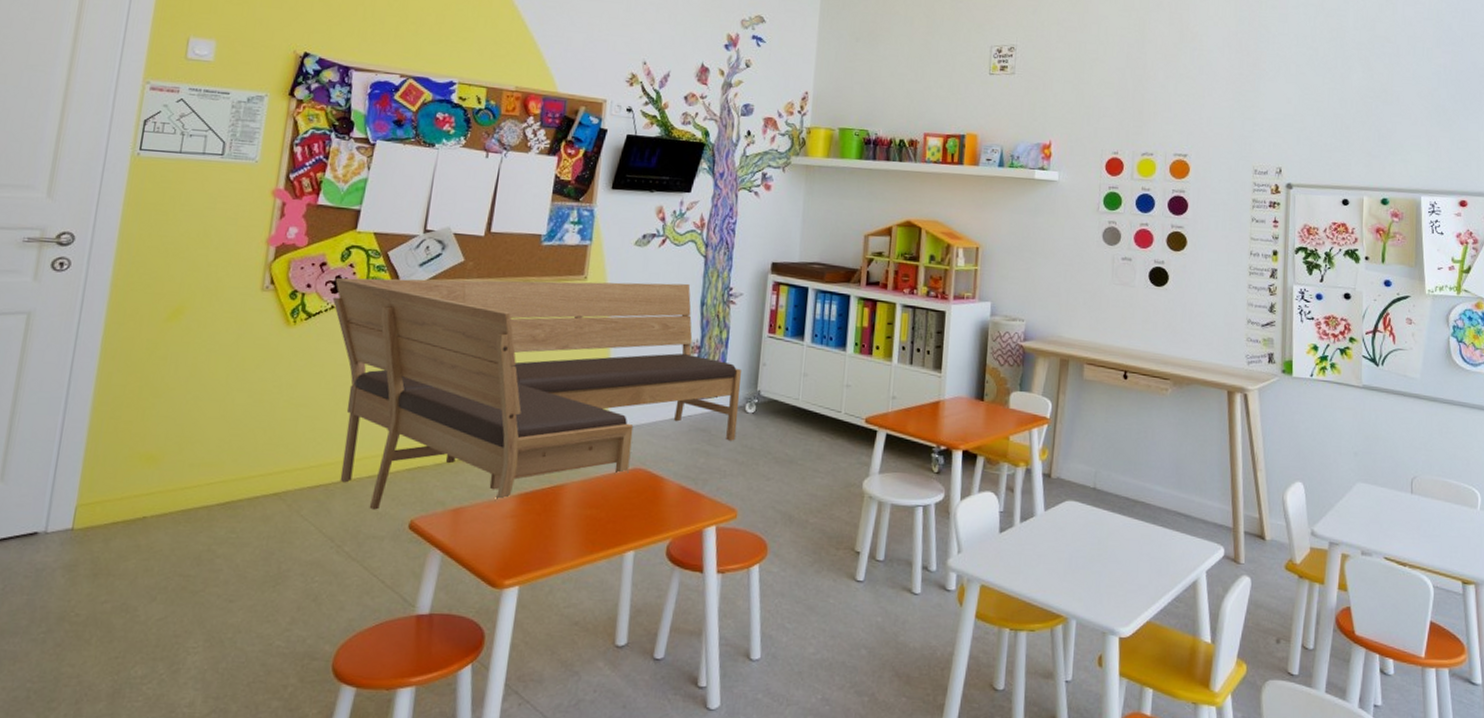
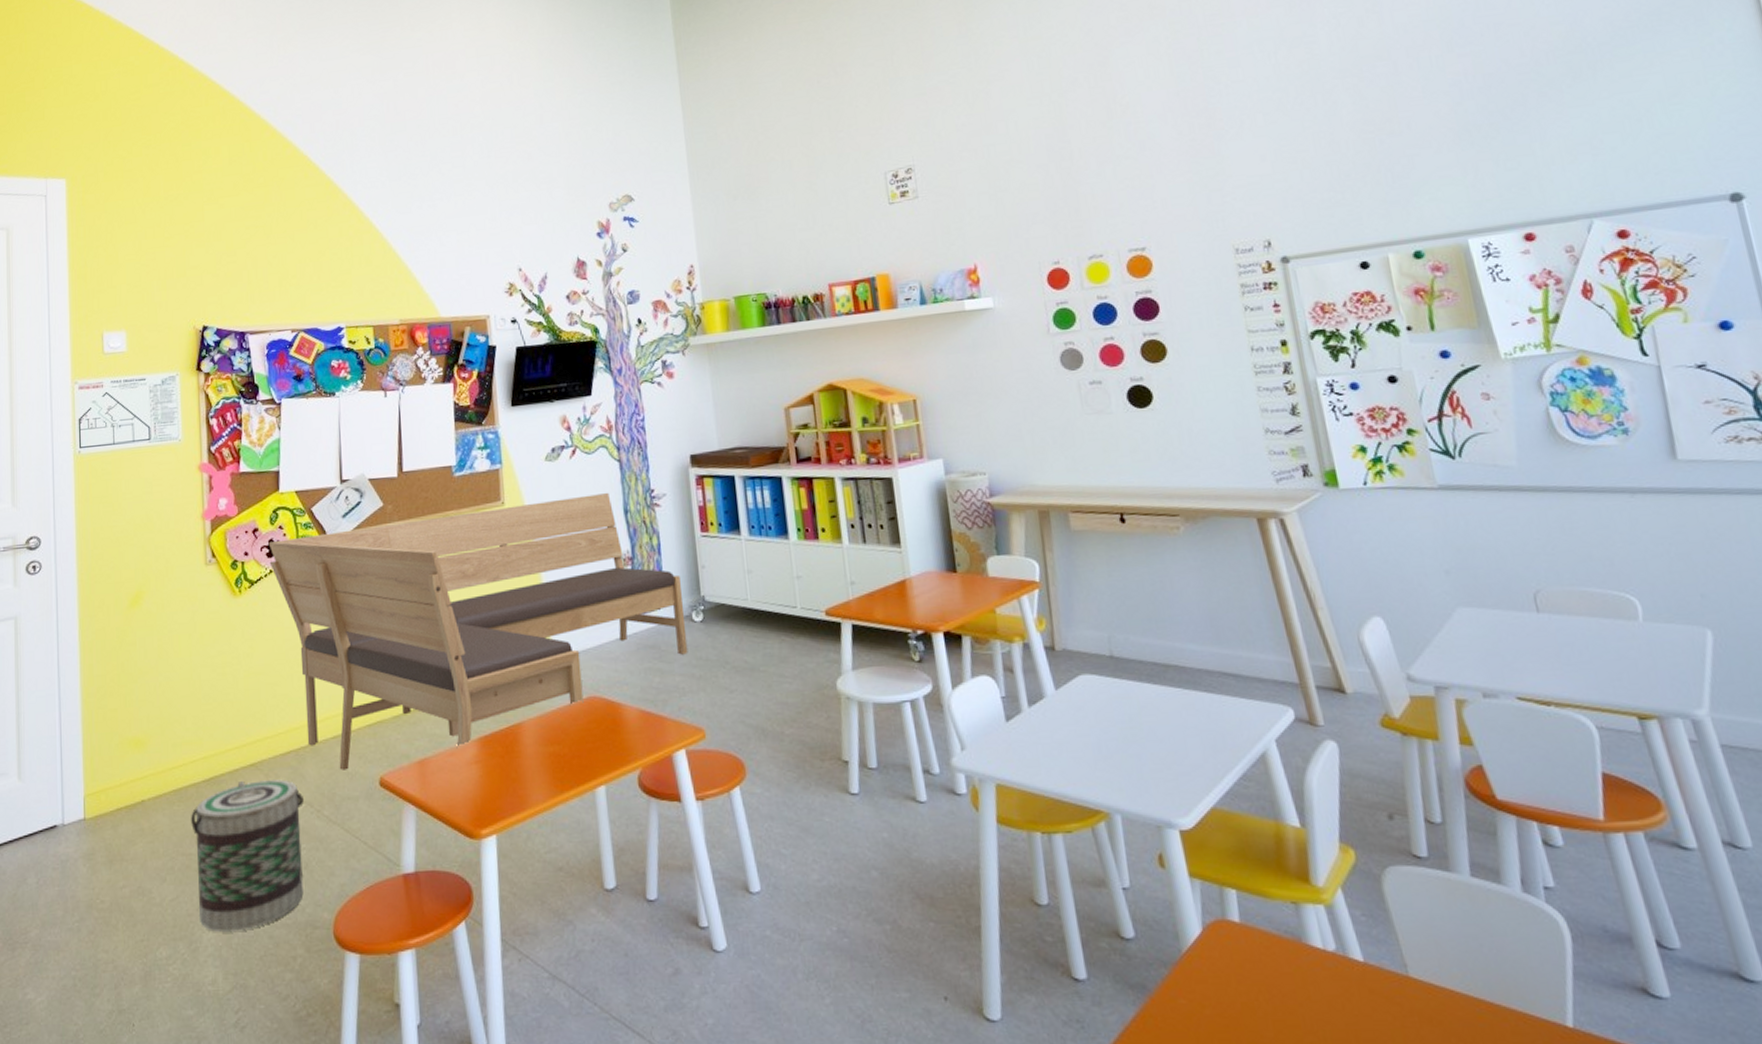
basket: none [186,508,326,656] -> present [191,779,305,932]

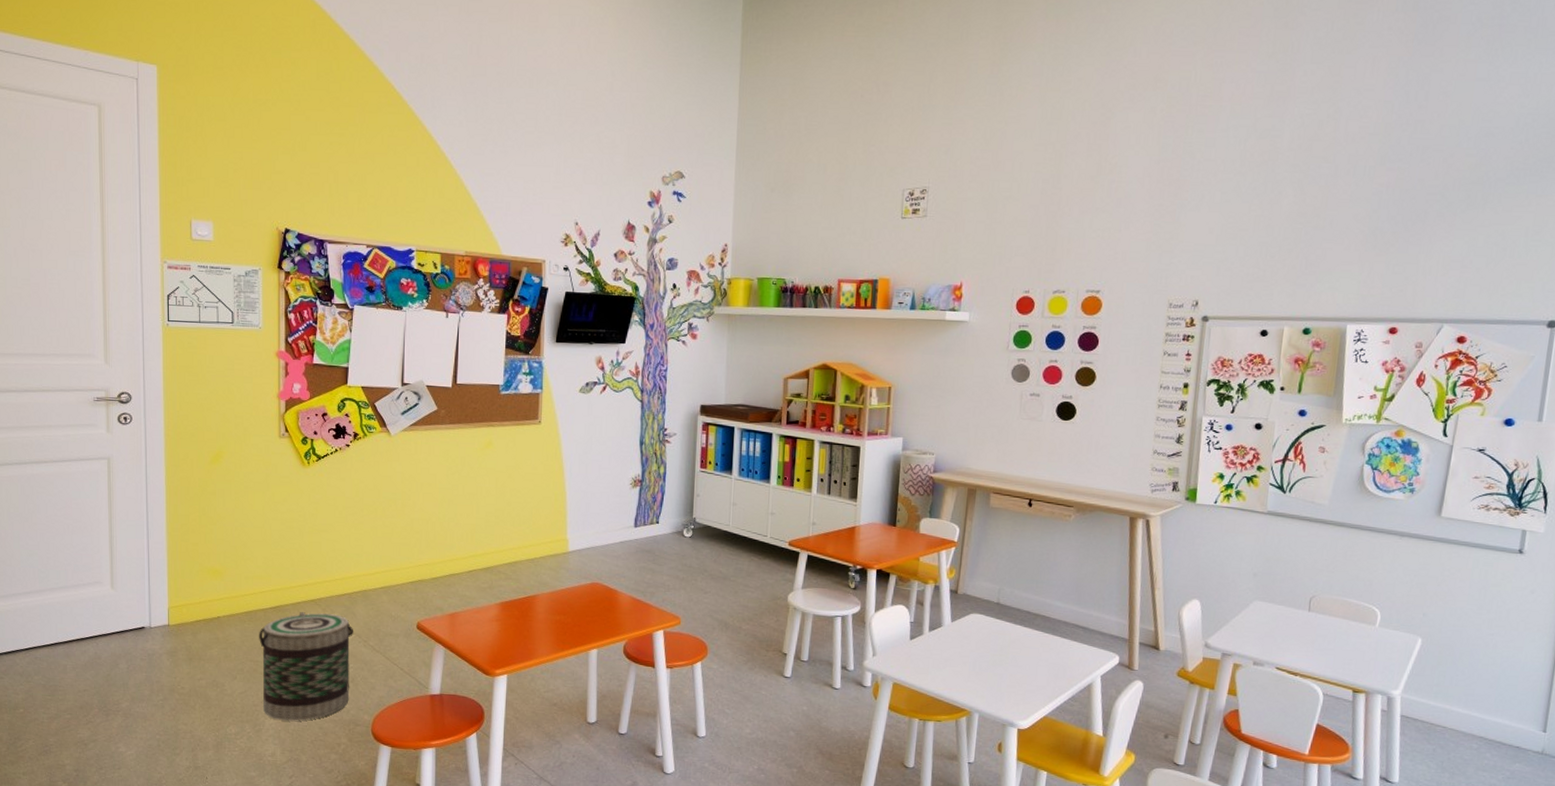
bench: present [268,492,688,770] -> none [335,425,679,614]

